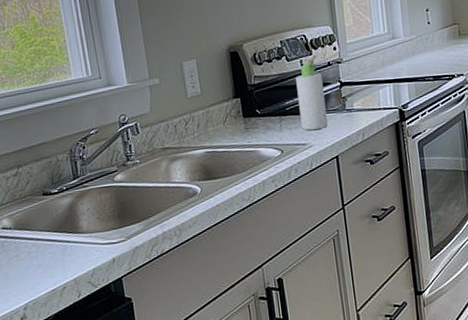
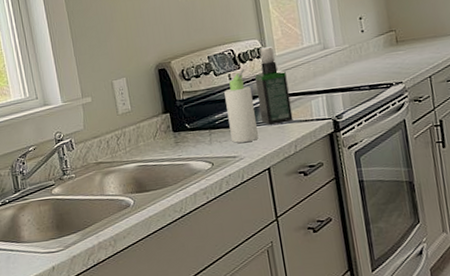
spray bottle: none [326,34,362,113] -> present [255,46,294,125]

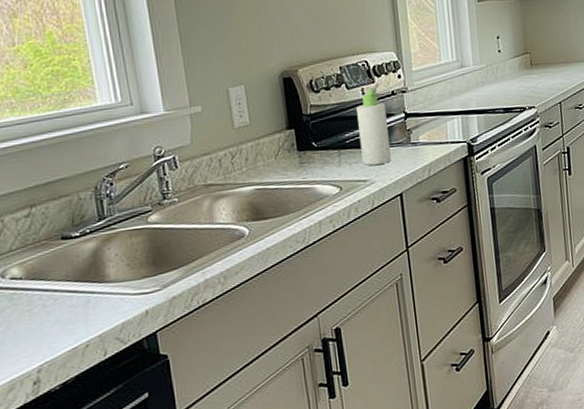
spray bottle: present [255,46,294,125] -> none [390,61,428,146]

